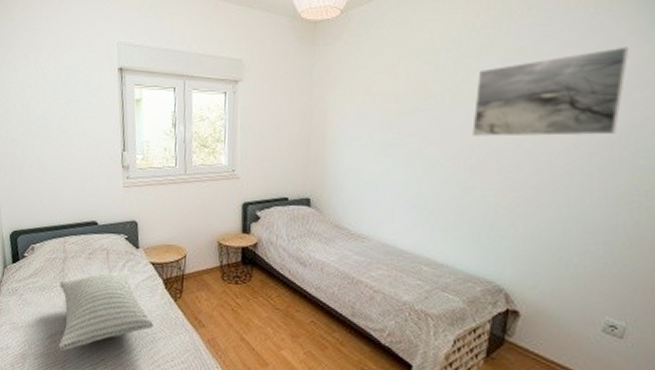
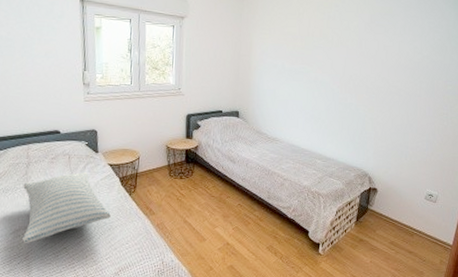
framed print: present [472,46,630,137] -> none [351,12,444,70]

